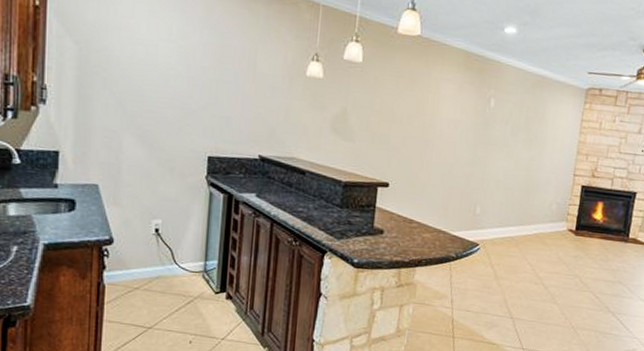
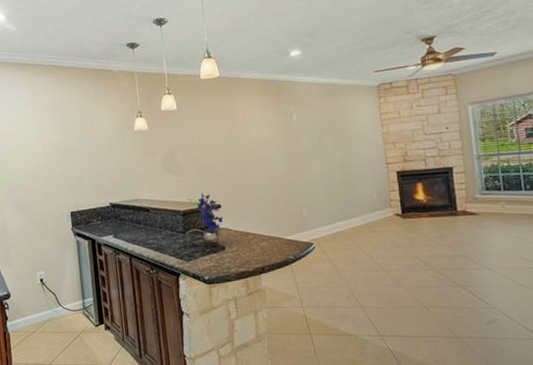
flower arrangement: none [342,165,396,228] -> present [185,192,232,247]

